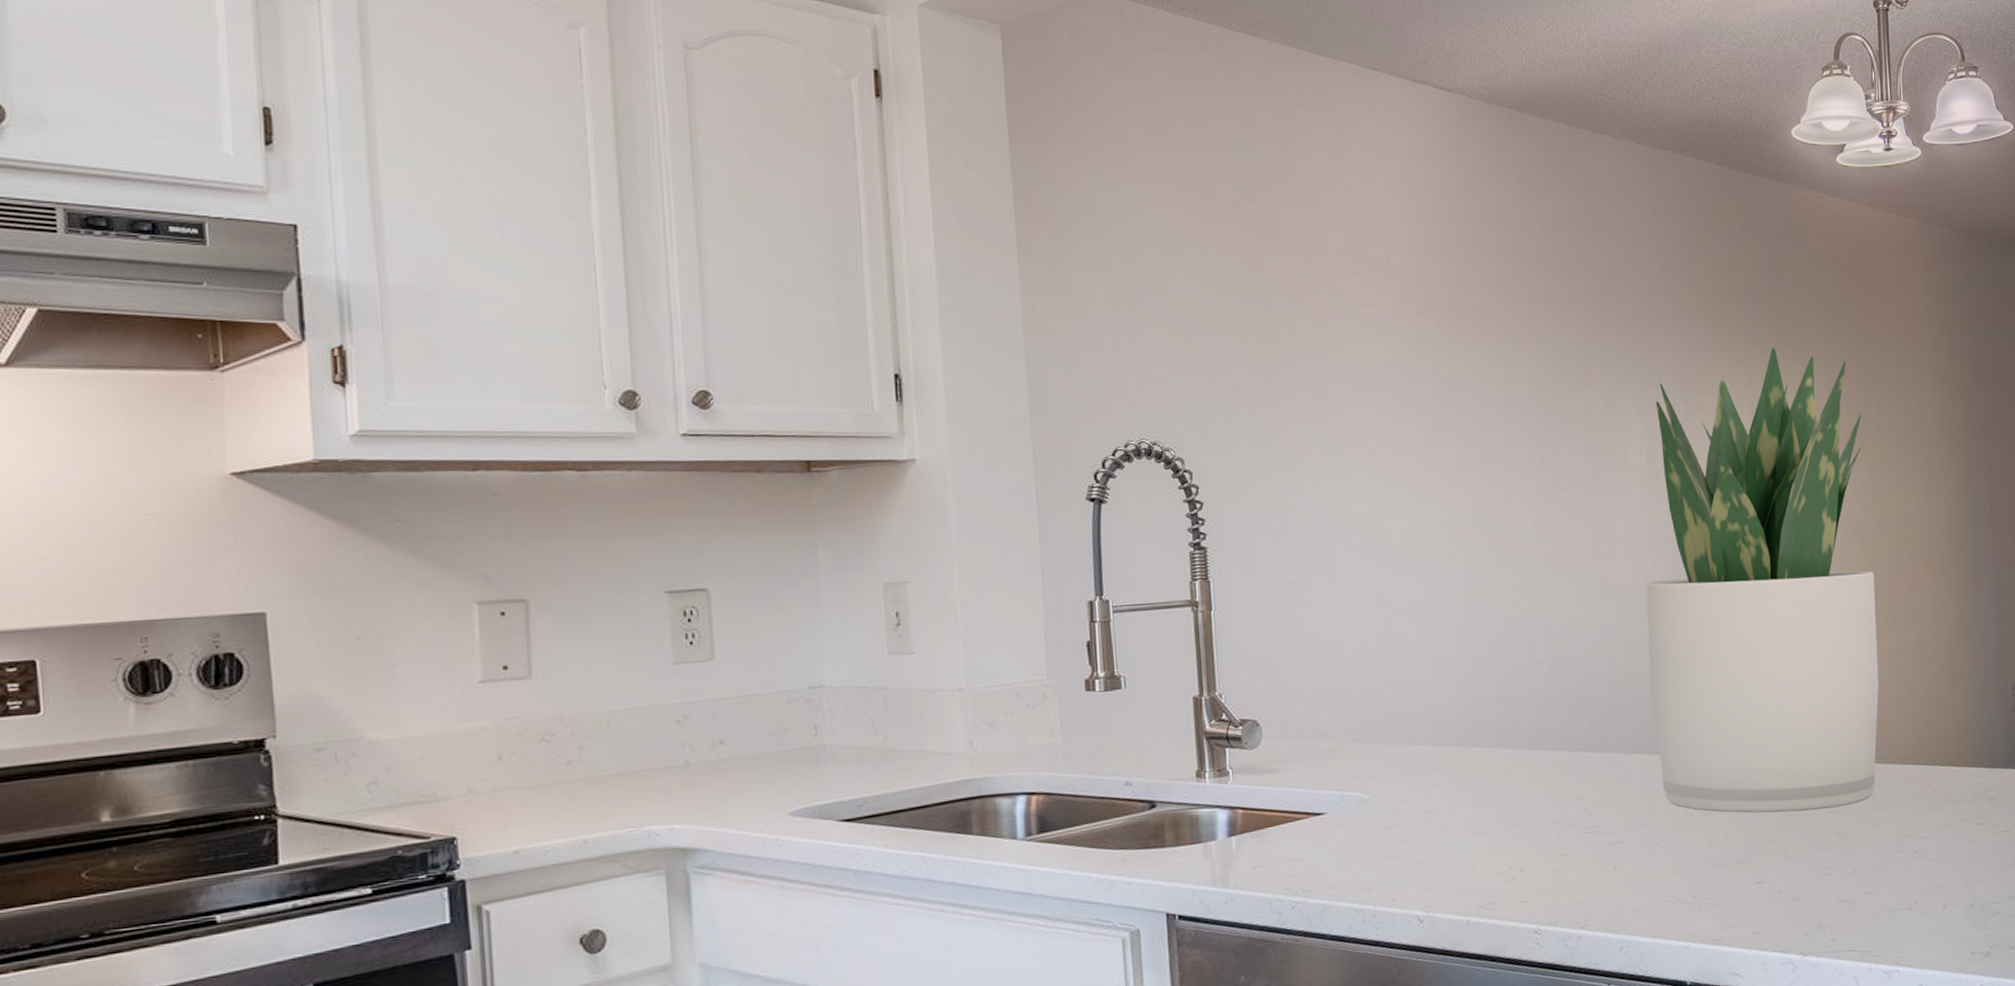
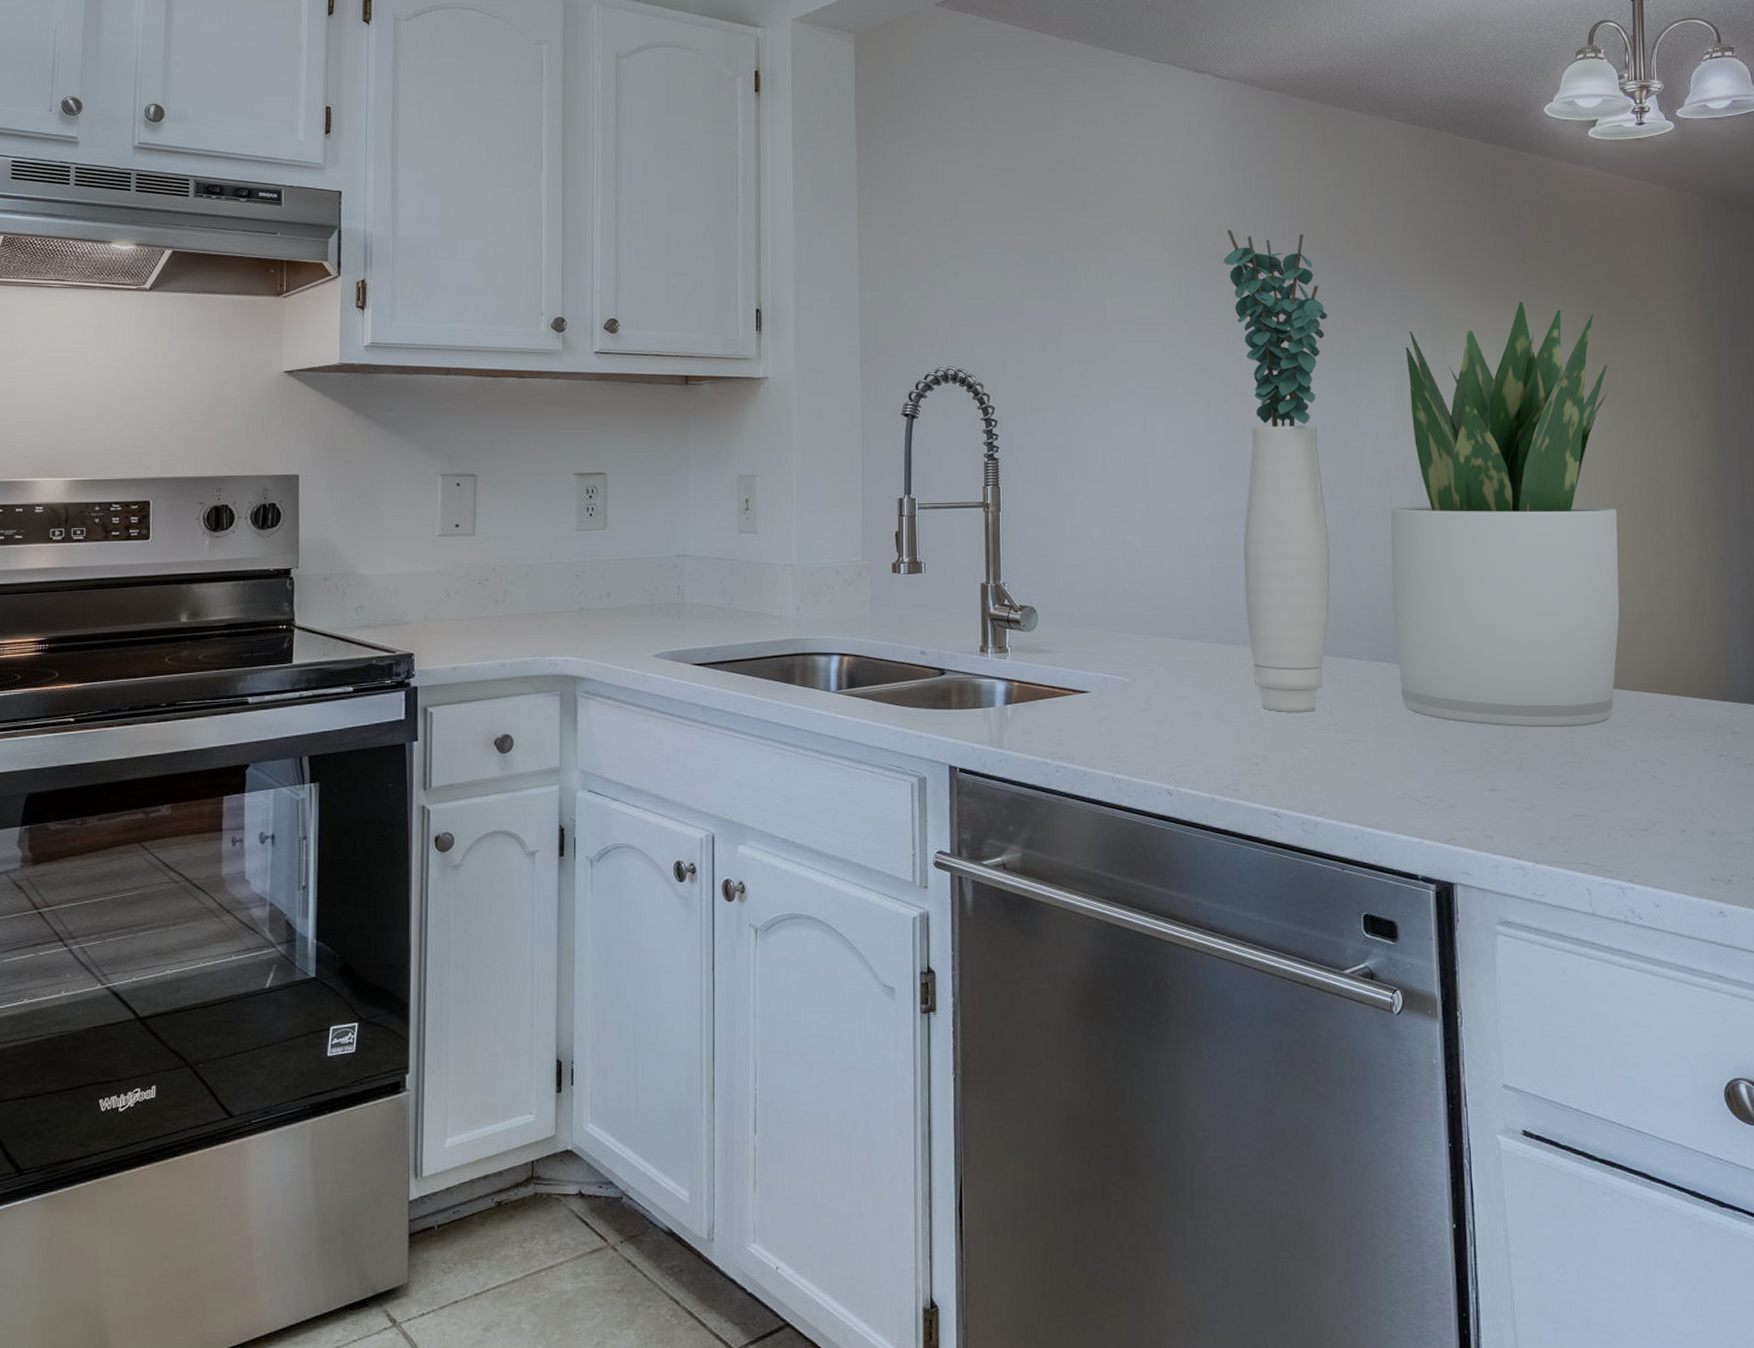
vase: none [1455,269,1585,819] -> present [1223,229,1330,712]

